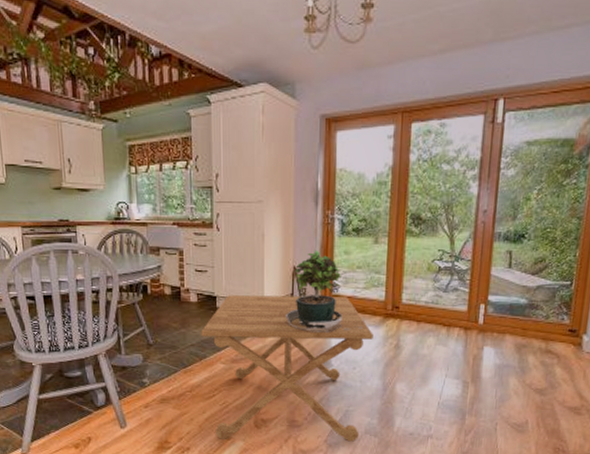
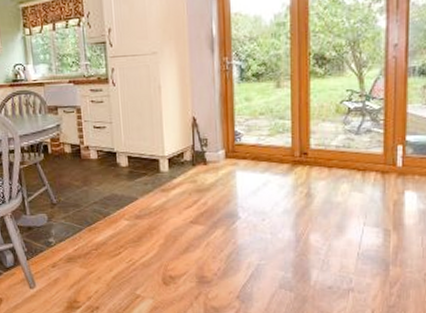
side table: present [201,295,373,442] -> none [103,145,282,298]
potted plant: present [285,250,363,334] -> none [187,98,270,185]

